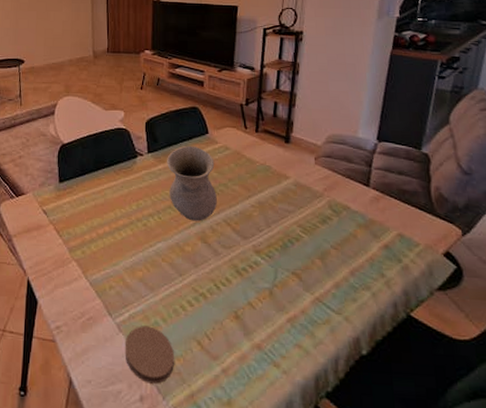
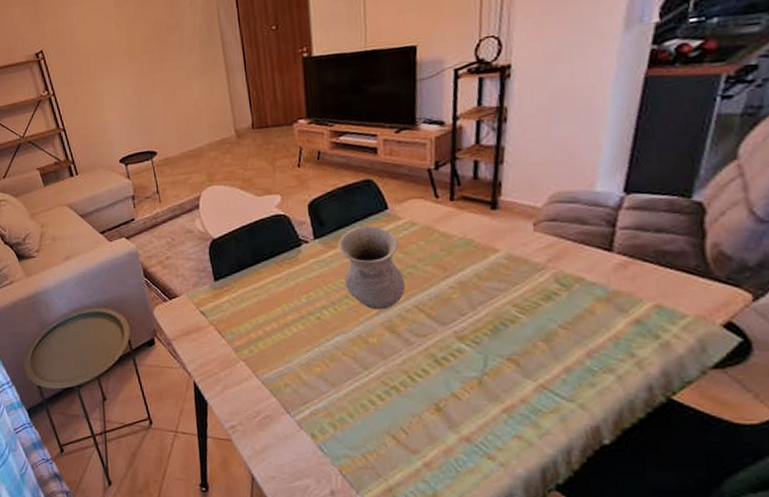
coaster: present [125,325,174,384] -> none [307,422,367,479]

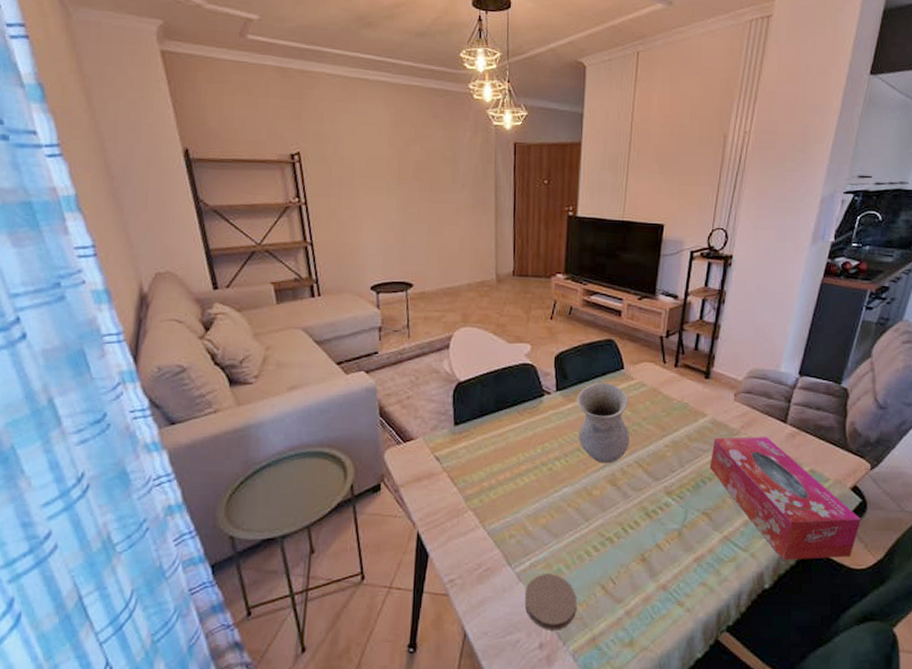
coaster: none [307,422,367,479] -> present [524,574,577,630]
tissue box: none [509,270,745,412] -> present [709,437,862,560]

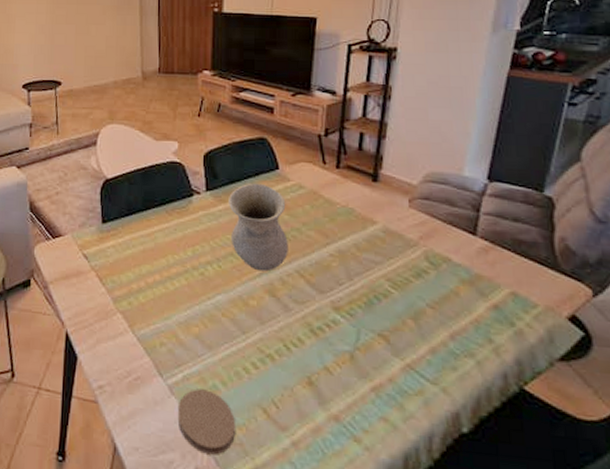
tissue box: present [709,437,862,560] -> none [383,248,587,405]

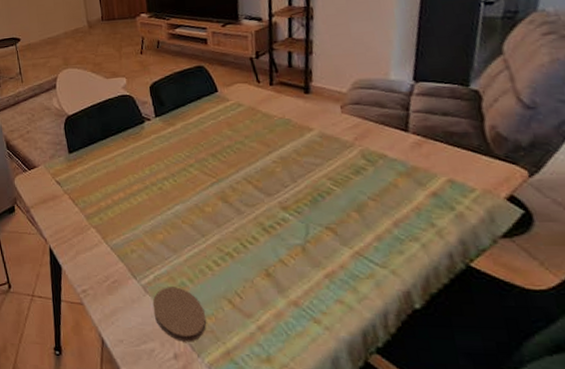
vase: present [229,183,288,272] -> none [176,105,235,182]

